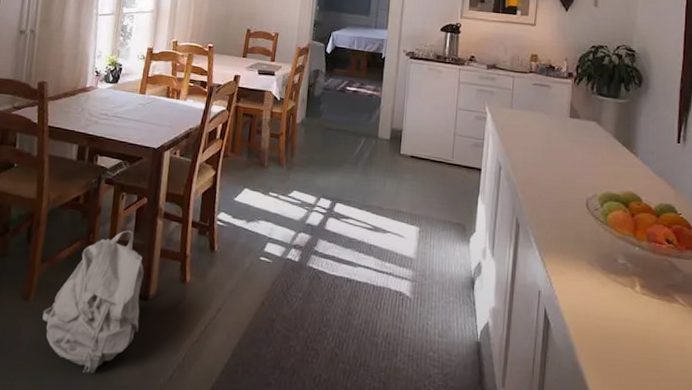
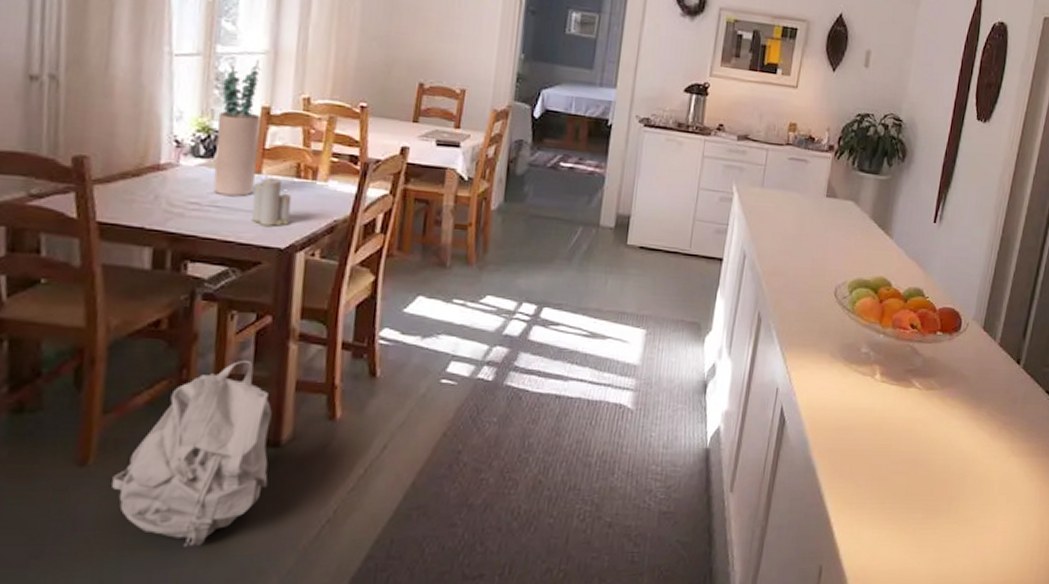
vase: none [116,17,149,110] -> present [212,60,262,197]
candle: none [138,95,164,132] -> present [252,175,292,226]

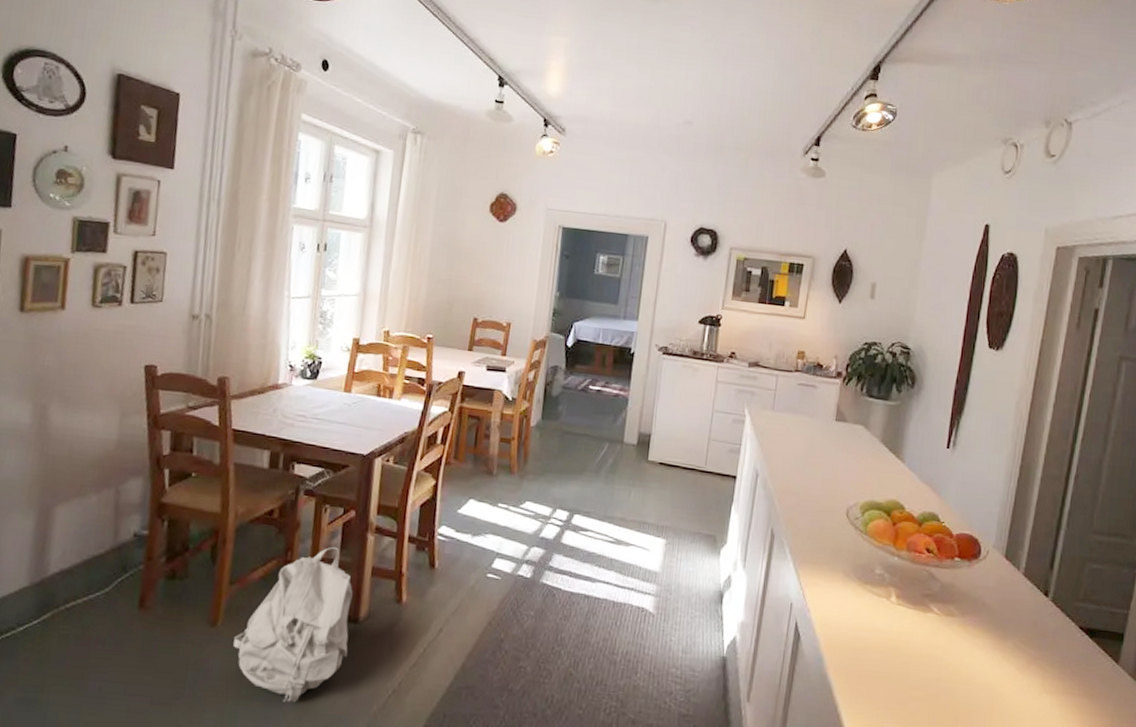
vase: present [212,60,262,197] -> none [315,301,354,411]
candle: present [252,175,292,226] -> none [343,394,373,436]

